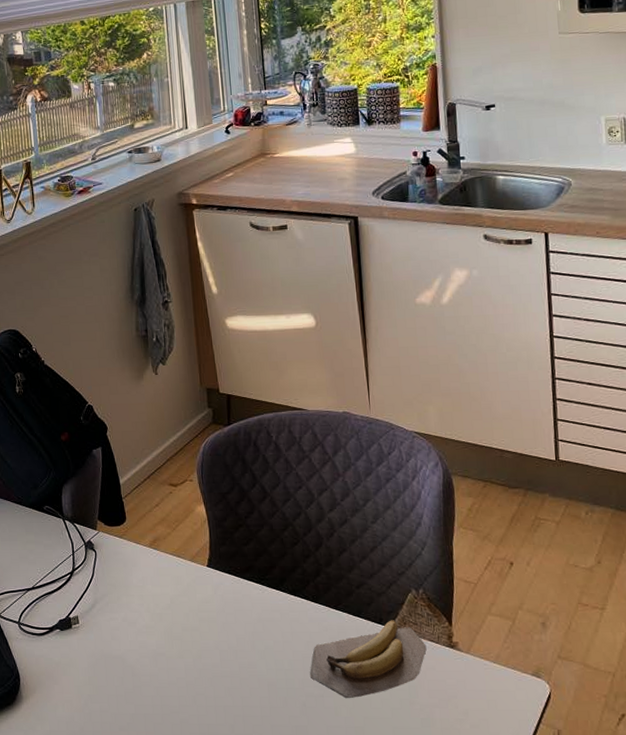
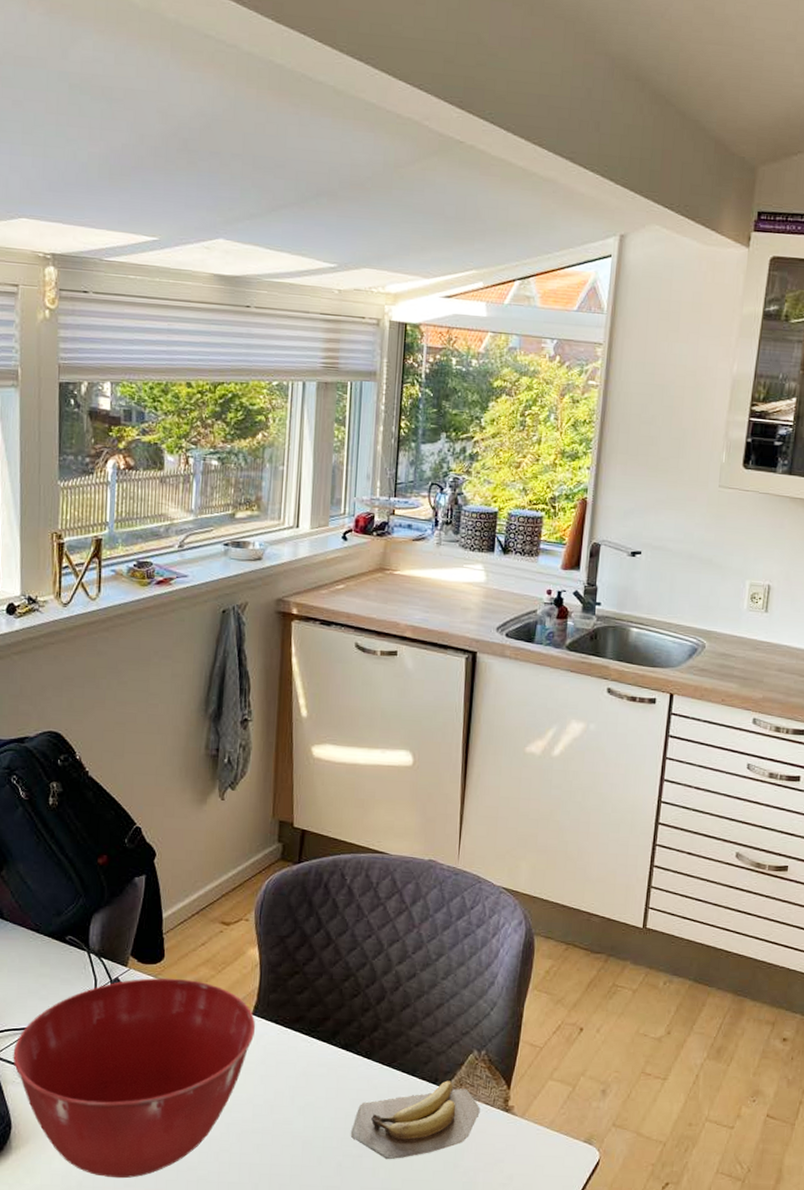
mixing bowl: none [13,537,212,723] -> present [13,977,256,1179]

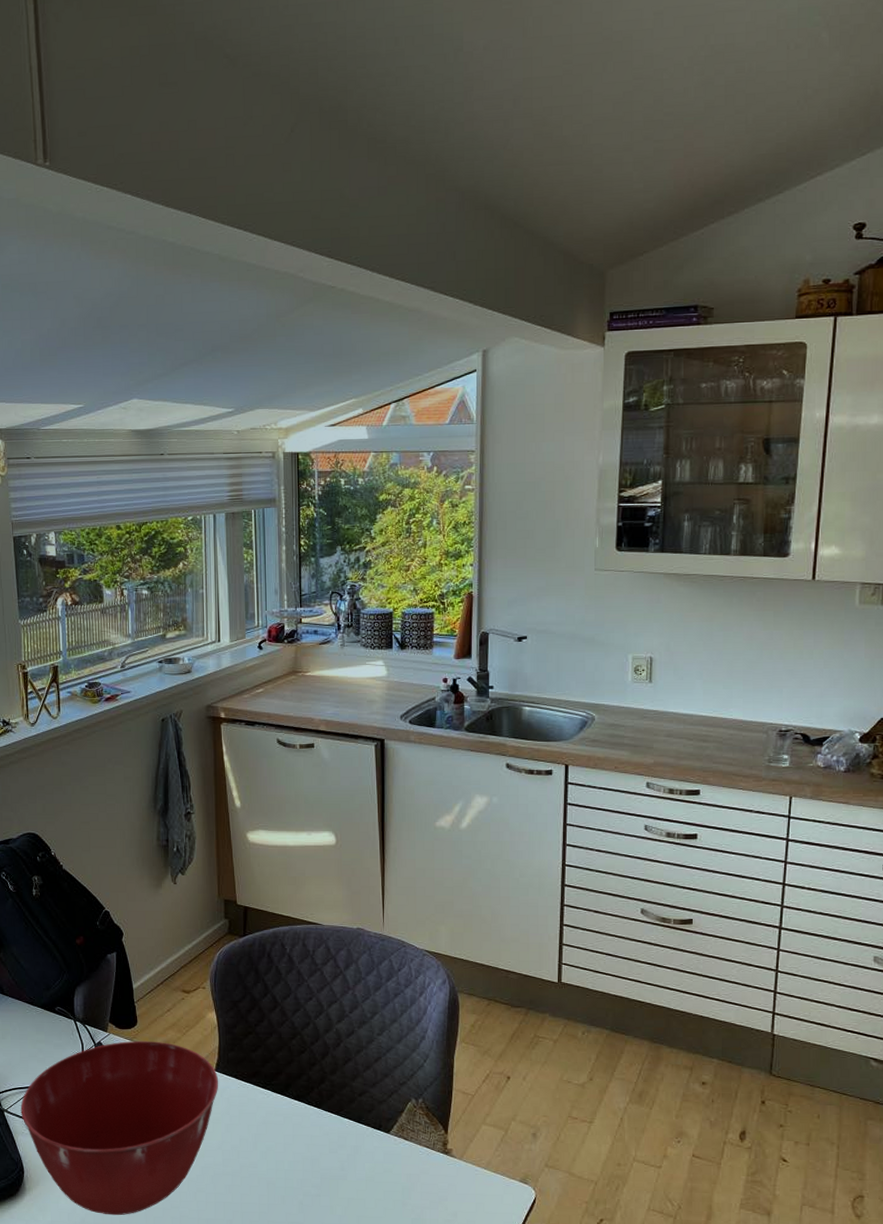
banana: present [351,1080,480,1160] -> none [309,1126,422,1199]

